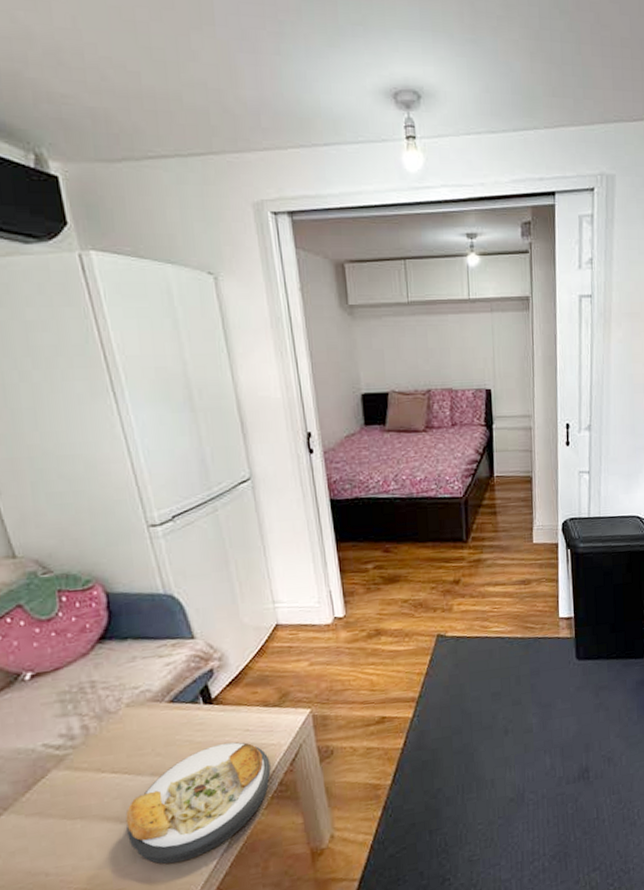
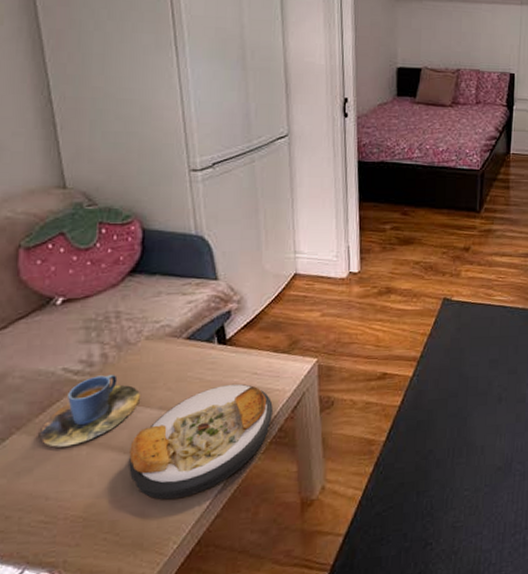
cup: none [29,745,129,824] -> present [40,375,140,447]

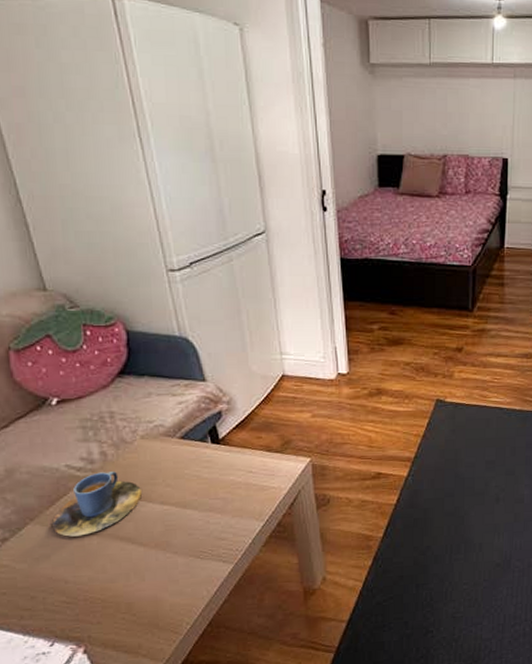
plate: present [129,384,273,500] -> none [137,482,270,586]

